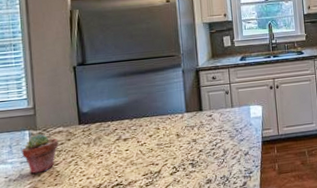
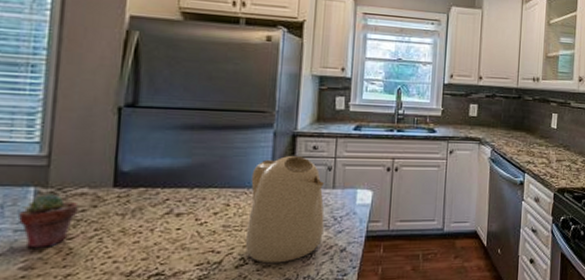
kettle: none [171,85,230,170] -> present [245,155,325,264]

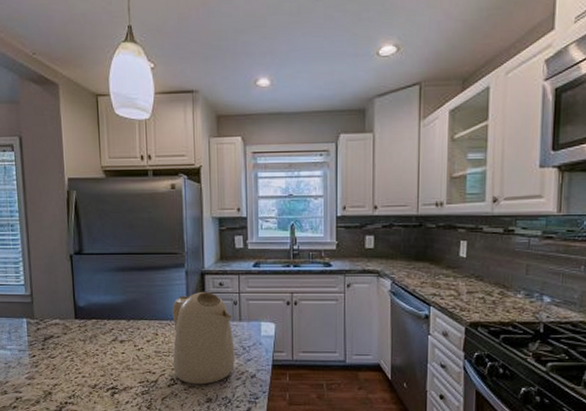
potted succulent: present [17,193,79,248] -> none [19,323,55,364]

